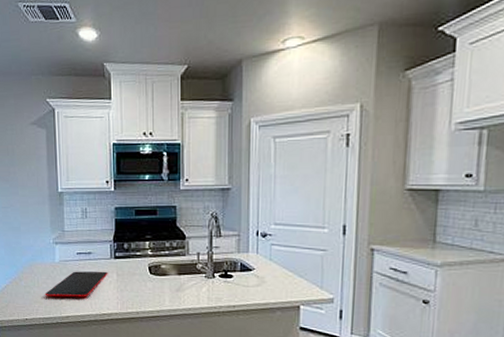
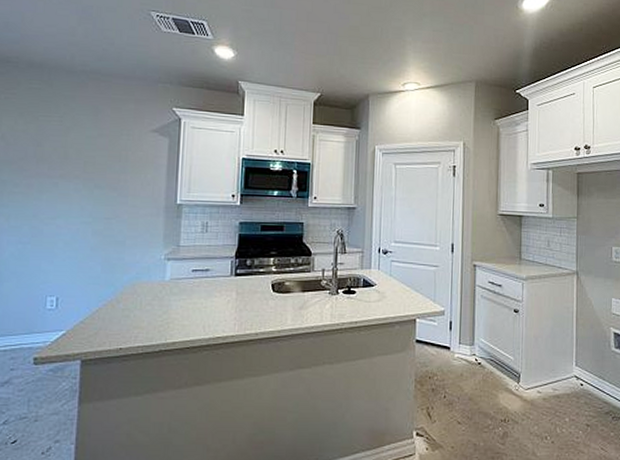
cutting board: present [45,271,108,297] -> none [148,289,227,320]

